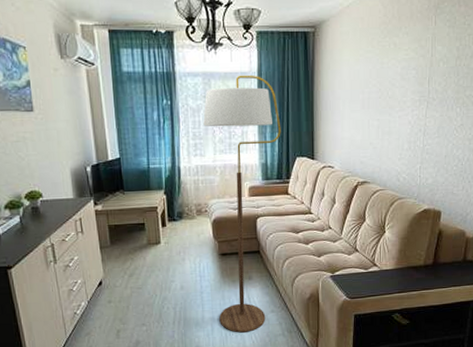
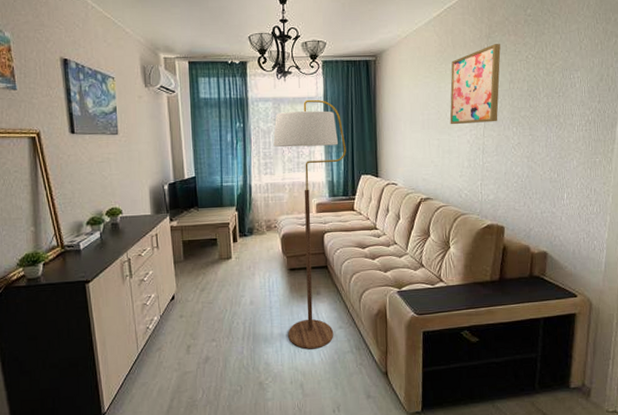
wall art: none [391,15,449,105] -> present [449,44,501,125]

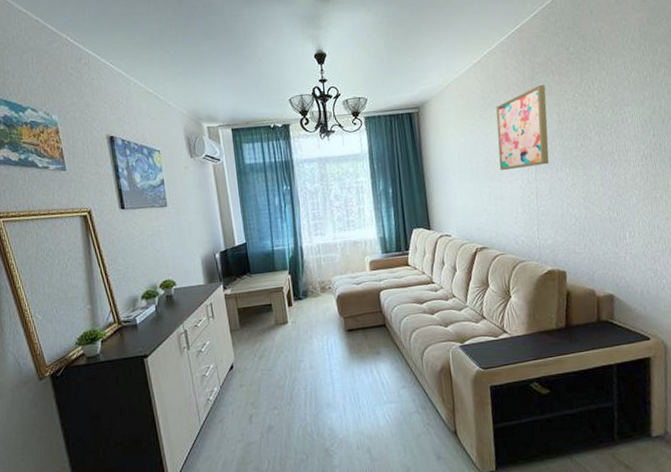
floor lamp: present [273,99,346,350] -> none [321,156,398,412]

